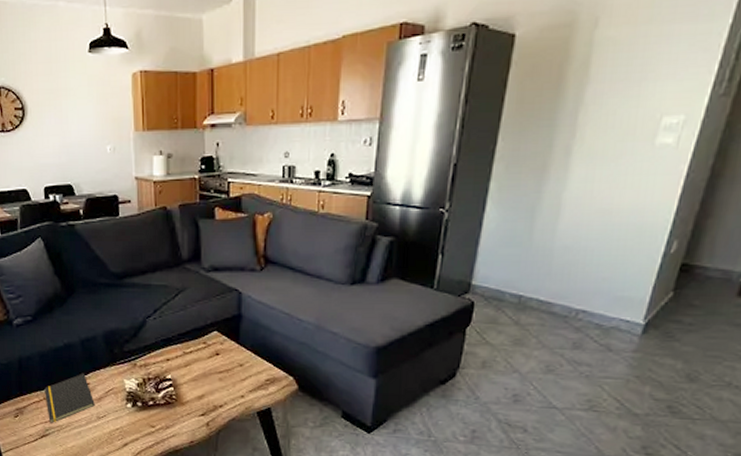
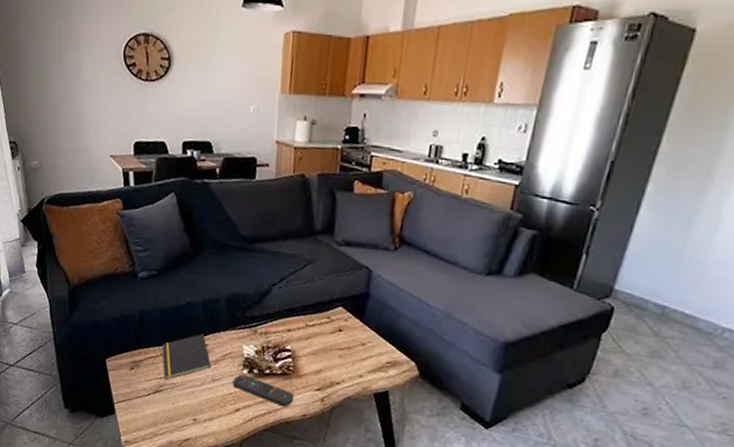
remote control: none [118,408,179,437] -> present [232,374,294,408]

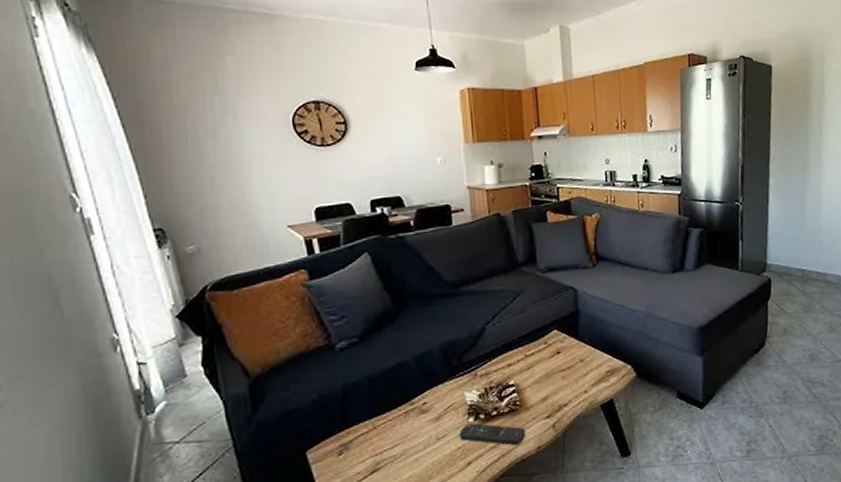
notepad: present [162,334,211,380] -> none [374,393,433,455]

